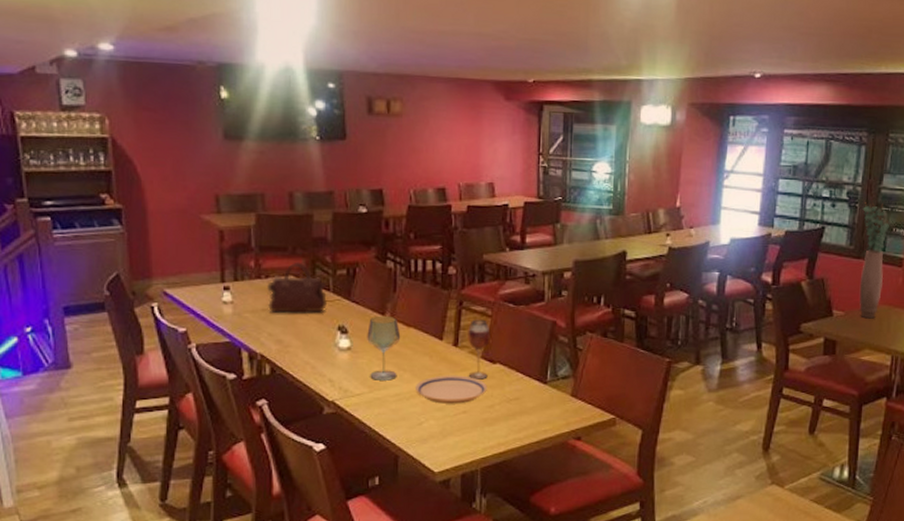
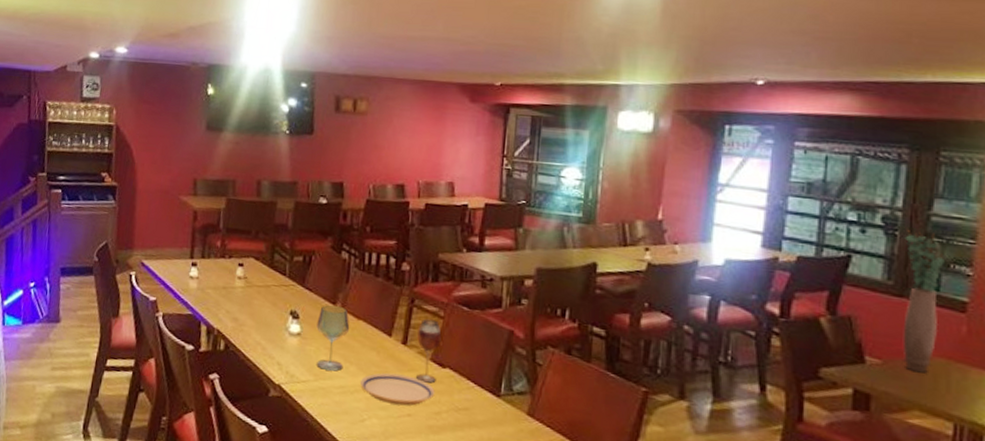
shoulder bag: present [267,262,328,313] -> none [229,245,283,295]

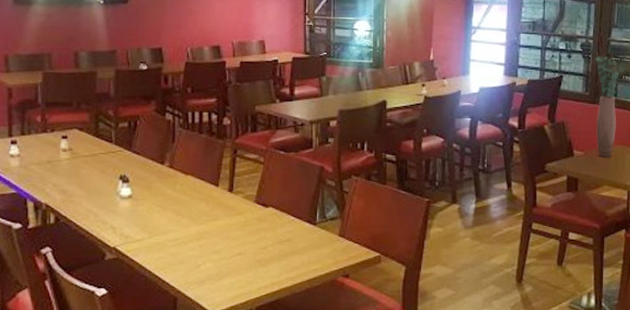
wine glass: present [316,305,350,371] -> none [147,164,179,226]
plate: present [360,372,435,406] -> none [193,219,261,247]
wineglass: present [416,318,442,383] -> none [242,166,263,223]

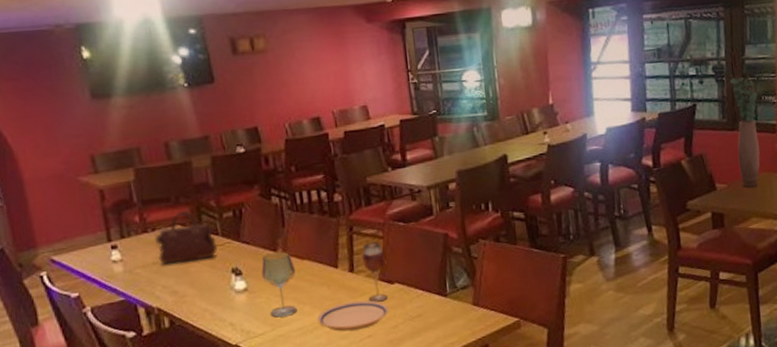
shoulder bag: none [53,116,110,164] -> present [155,210,218,264]
wine glass: none [147,164,179,226] -> present [261,251,298,318]
plate: none [193,219,261,247] -> present [317,300,389,332]
wineglass: none [242,166,263,223] -> present [362,241,388,303]

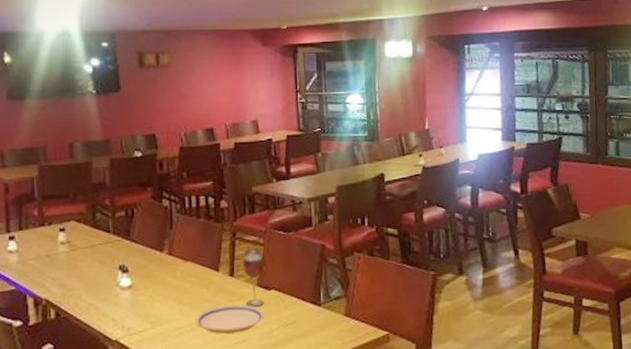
shoulder bag: present [155,210,218,264] -> none [50,207,109,258]
wine glass: present [261,251,298,318] -> none [147,252,179,316]
vase: present [729,73,760,189] -> none [593,111,622,220]

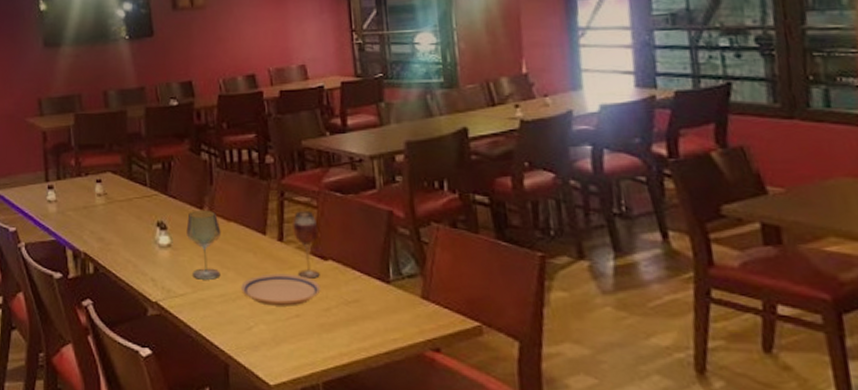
wine glass: none [147,252,179,316] -> present [186,210,222,280]

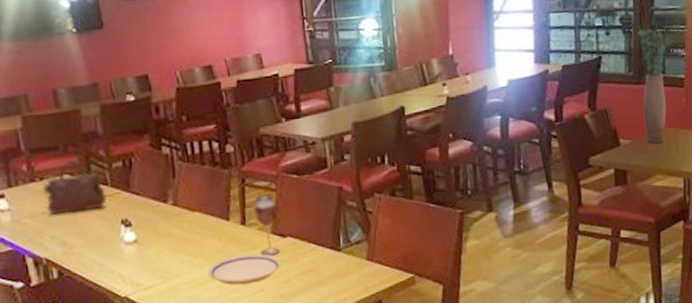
shoulder bag: none [87,158,146,210] -> present [43,159,107,215]
wine glass: present [186,210,222,280] -> none [151,203,188,270]
vase: none [783,47,838,198] -> present [637,25,666,145]

